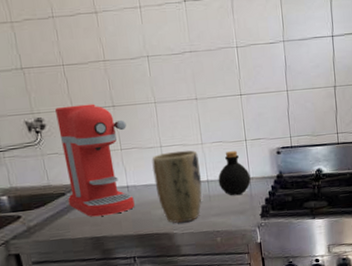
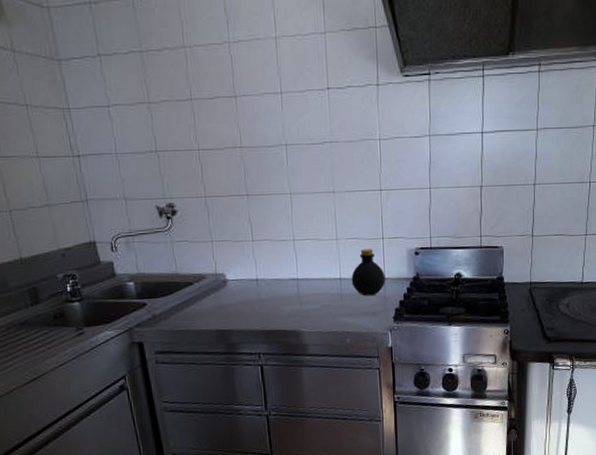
coffee maker: present [55,103,135,217] -> none [188,191,263,309]
plant pot: present [151,150,202,223] -> none [283,245,334,321]

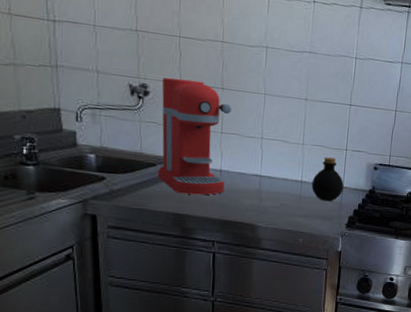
coffee maker: none [188,191,263,309] -> present [157,77,232,195]

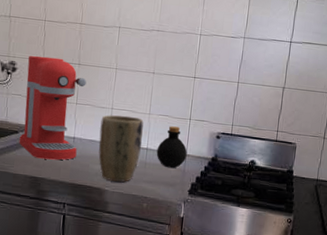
plant pot: none [248,145,297,217] -> present [98,115,144,182]

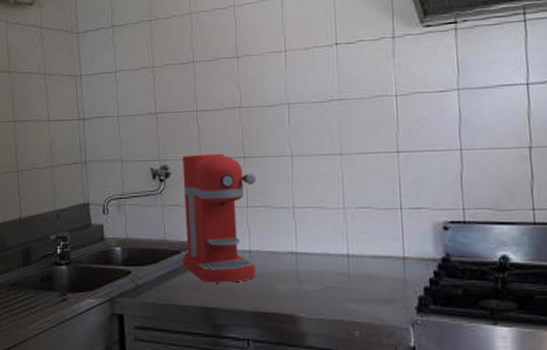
plant pot: present [98,115,144,182] -> none [281,214,341,304]
bottle: present [156,126,187,169] -> none [361,221,405,279]

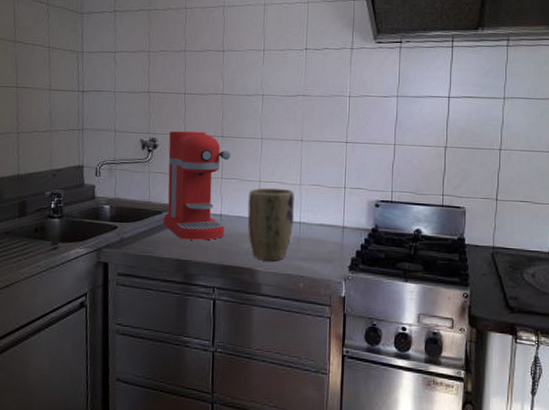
plant pot: none [281,214,341,304] -> present [247,187,295,261]

